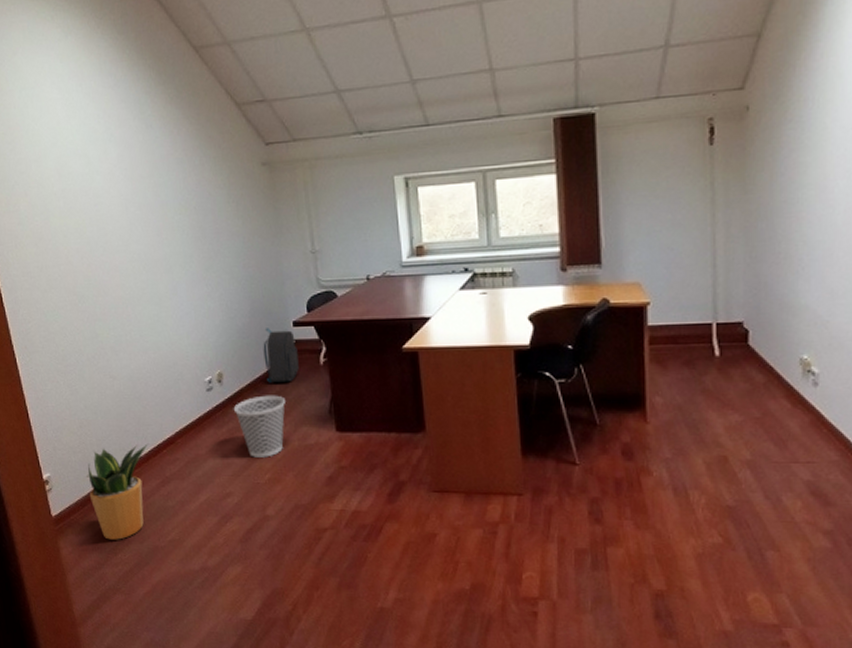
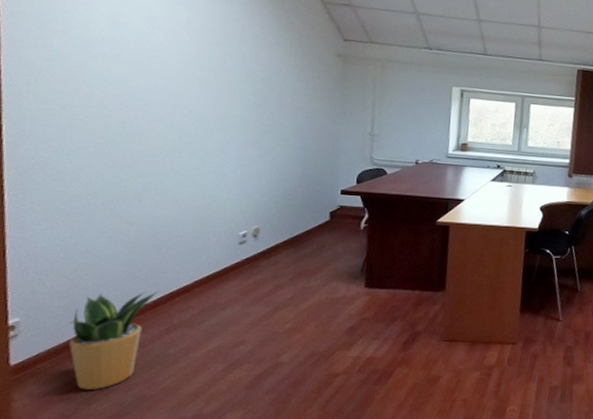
wastebasket: present [233,395,285,458] -> none [264,252,320,308]
backpack: present [263,328,299,383] -> none [305,193,341,242]

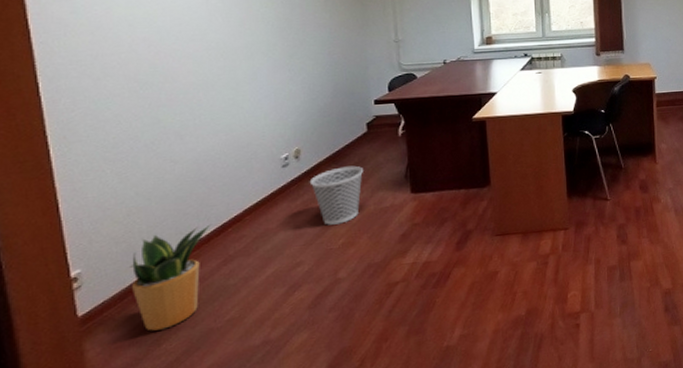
wastebasket: none [264,252,320,308] -> present [309,165,363,225]

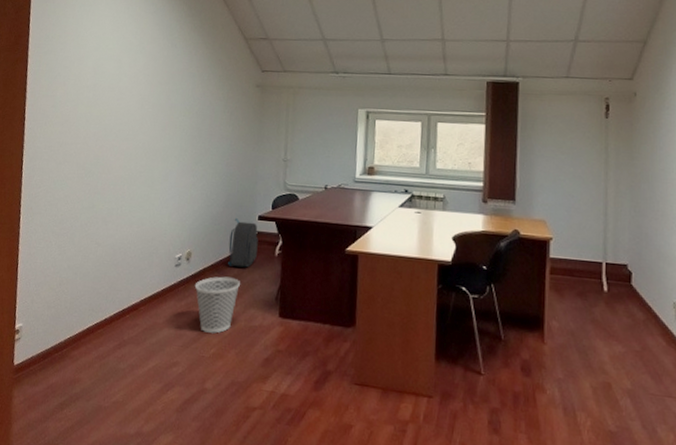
potted plant: present [130,224,212,331] -> none [52,306,116,396]
backpack: none [344,106,378,155] -> present [228,218,259,268]

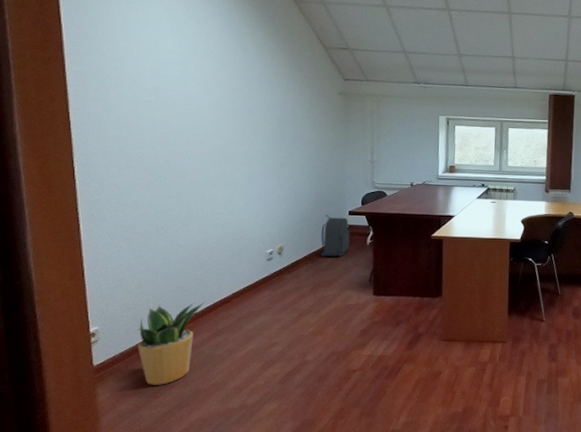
potted plant: none [52,306,116,396] -> present [137,302,206,385]
wastebasket: present [194,276,240,334] -> none [288,266,334,315]

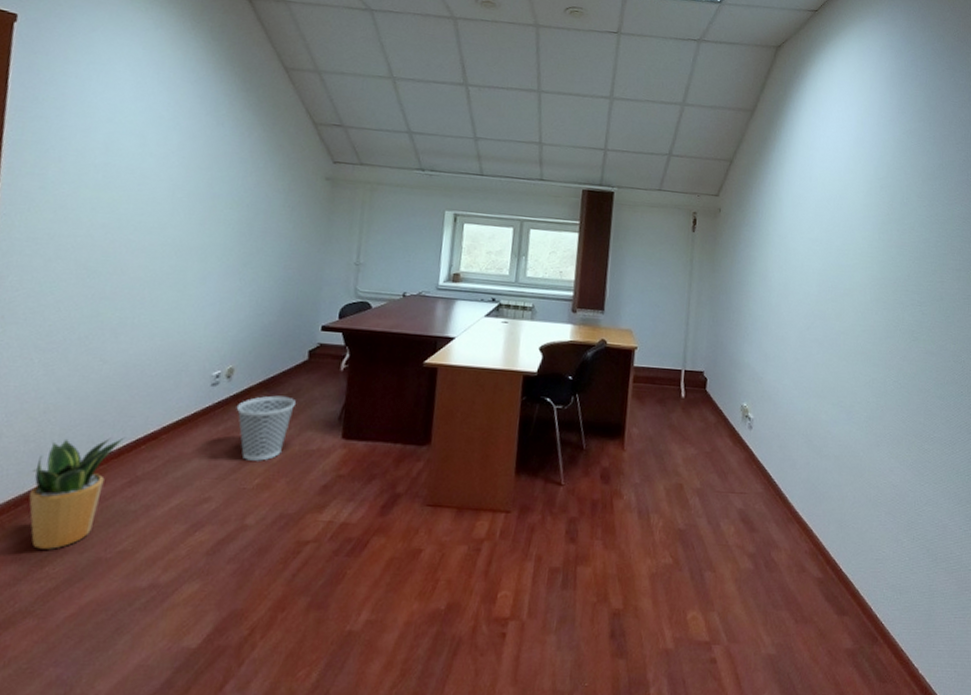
wastebasket: none [288,266,334,315] -> present [236,395,296,461]
backpack: present [321,214,350,257] -> none [281,329,321,385]

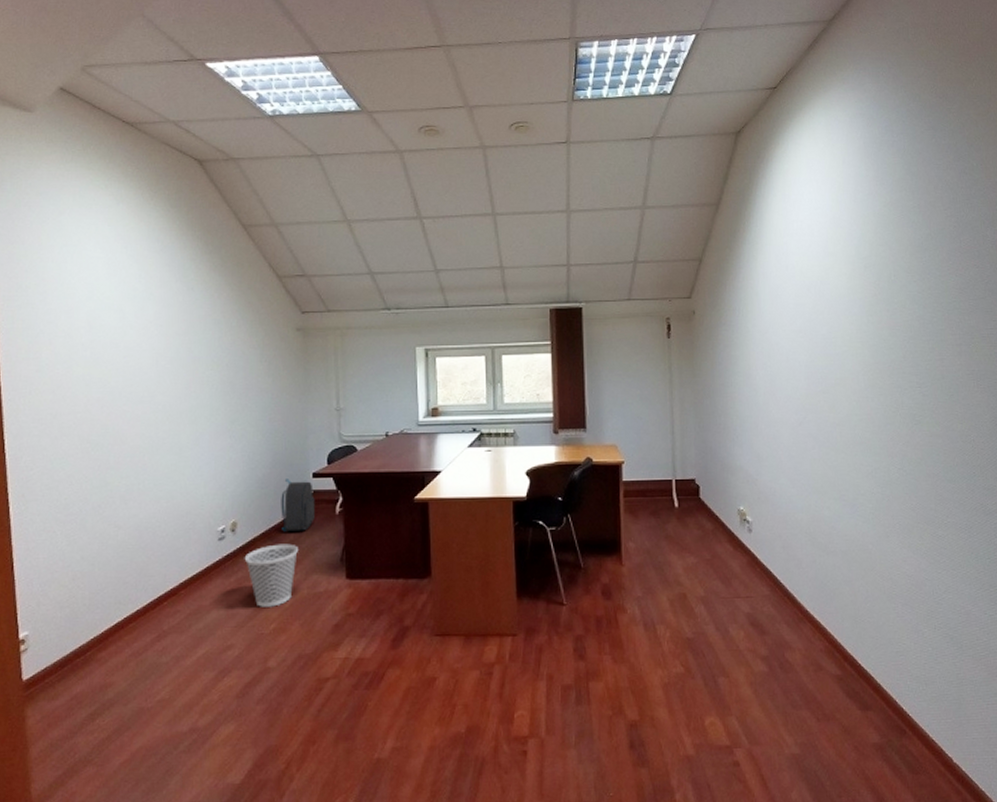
potted plant: present [29,437,126,550] -> none [72,595,149,704]
backpack: none [281,329,321,385] -> present [281,479,315,532]

